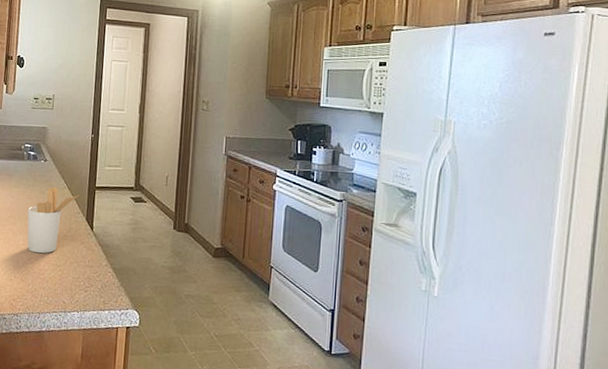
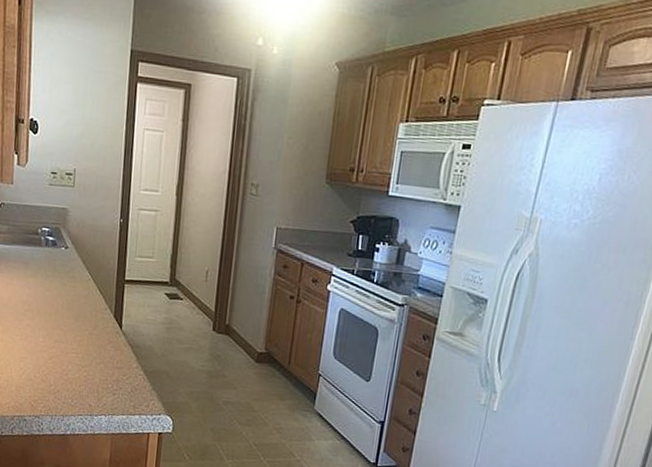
utensil holder: present [27,187,79,254] -> none [47,278,106,353]

